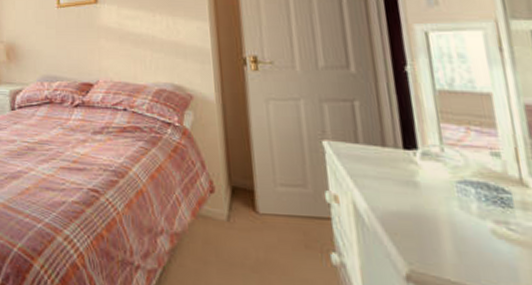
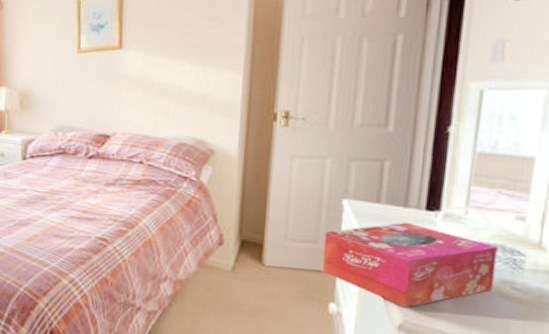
tissue box: none [311,162,490,255] -> present [321,222,498,308]

